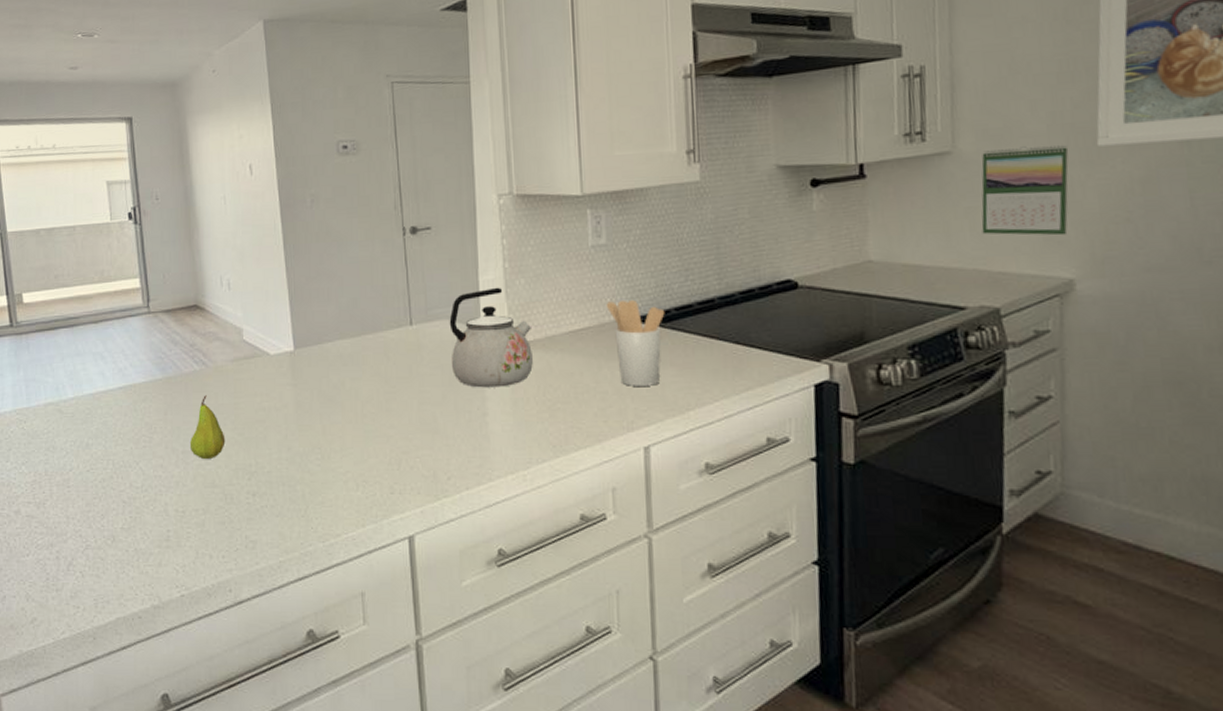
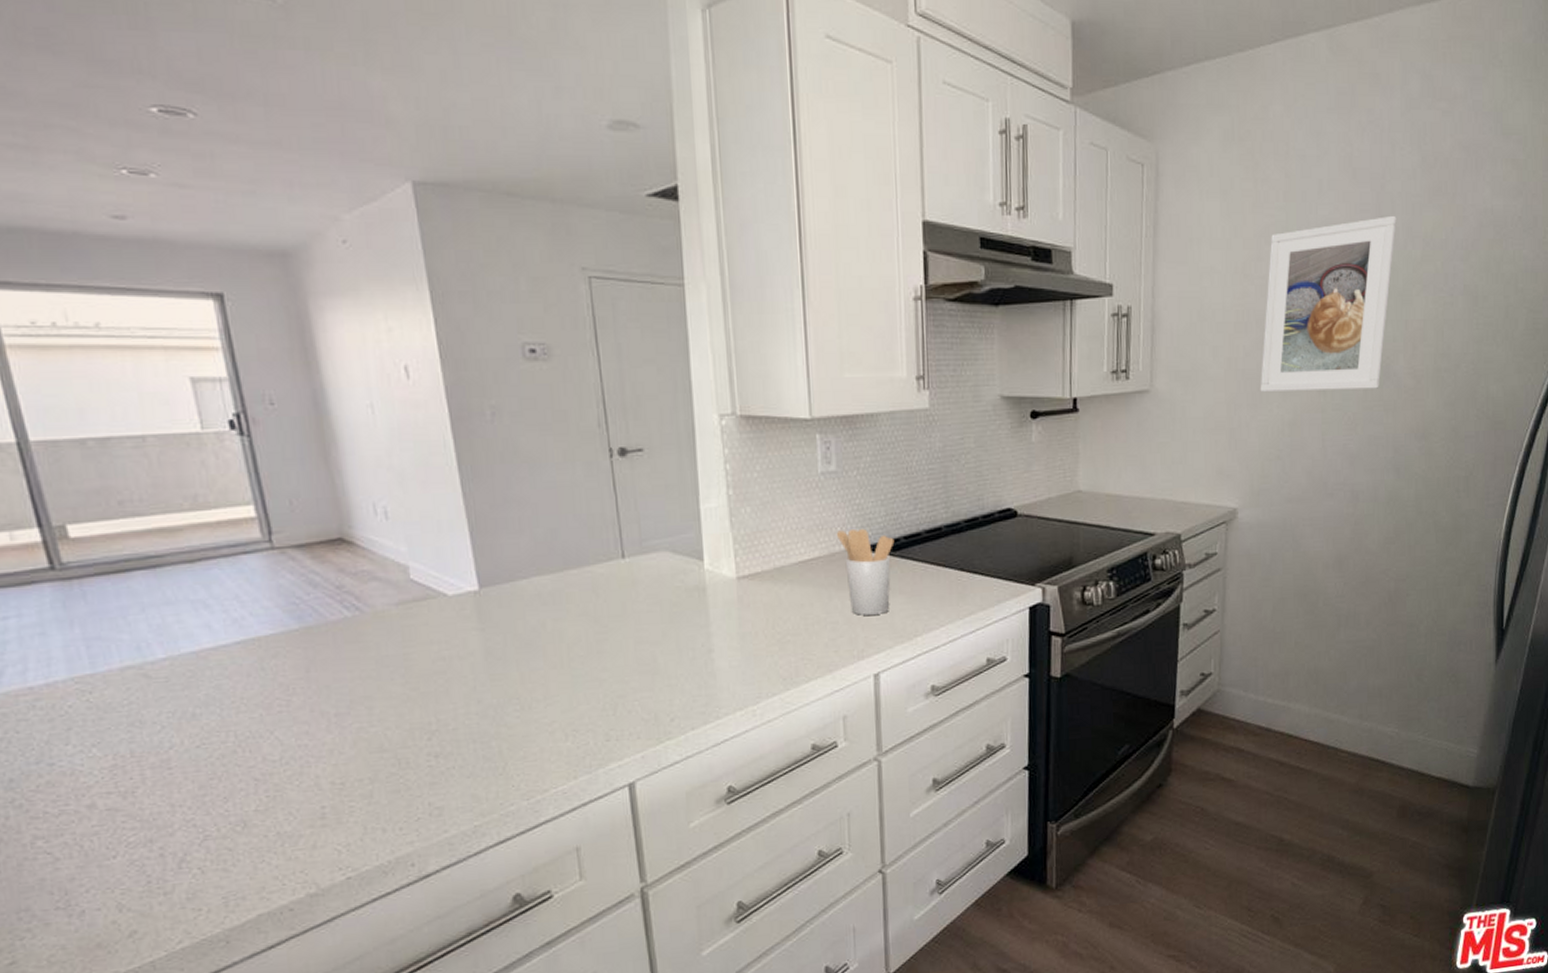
fruit: present [189,395,226,459] -> none [344,646,395,721]
kettle: present [449,287,533,388] -> none [667,515,761,624]
calendar: present [981,145,1069,236] -> none [1170,389,1240,470]

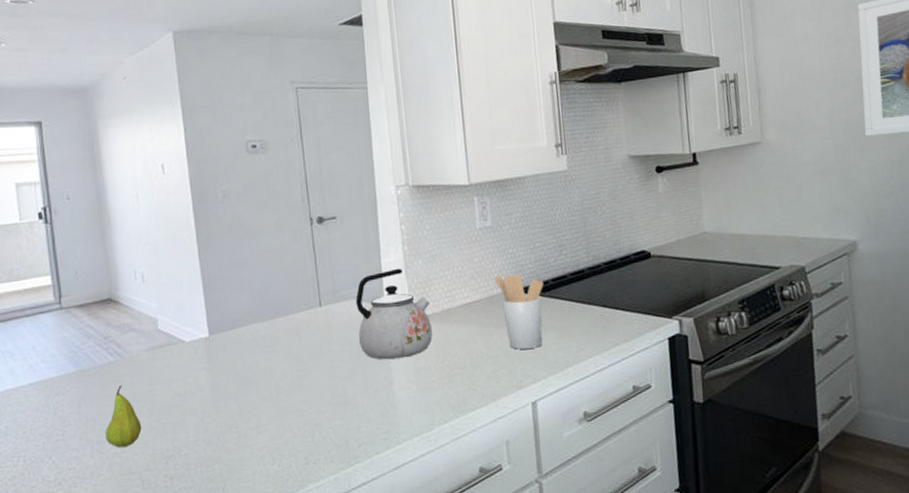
fruit: none [344,646,395,721] -> present [105,385,142,447]
kettle: none [667,515,761,624] -> present [355,268,432,360]

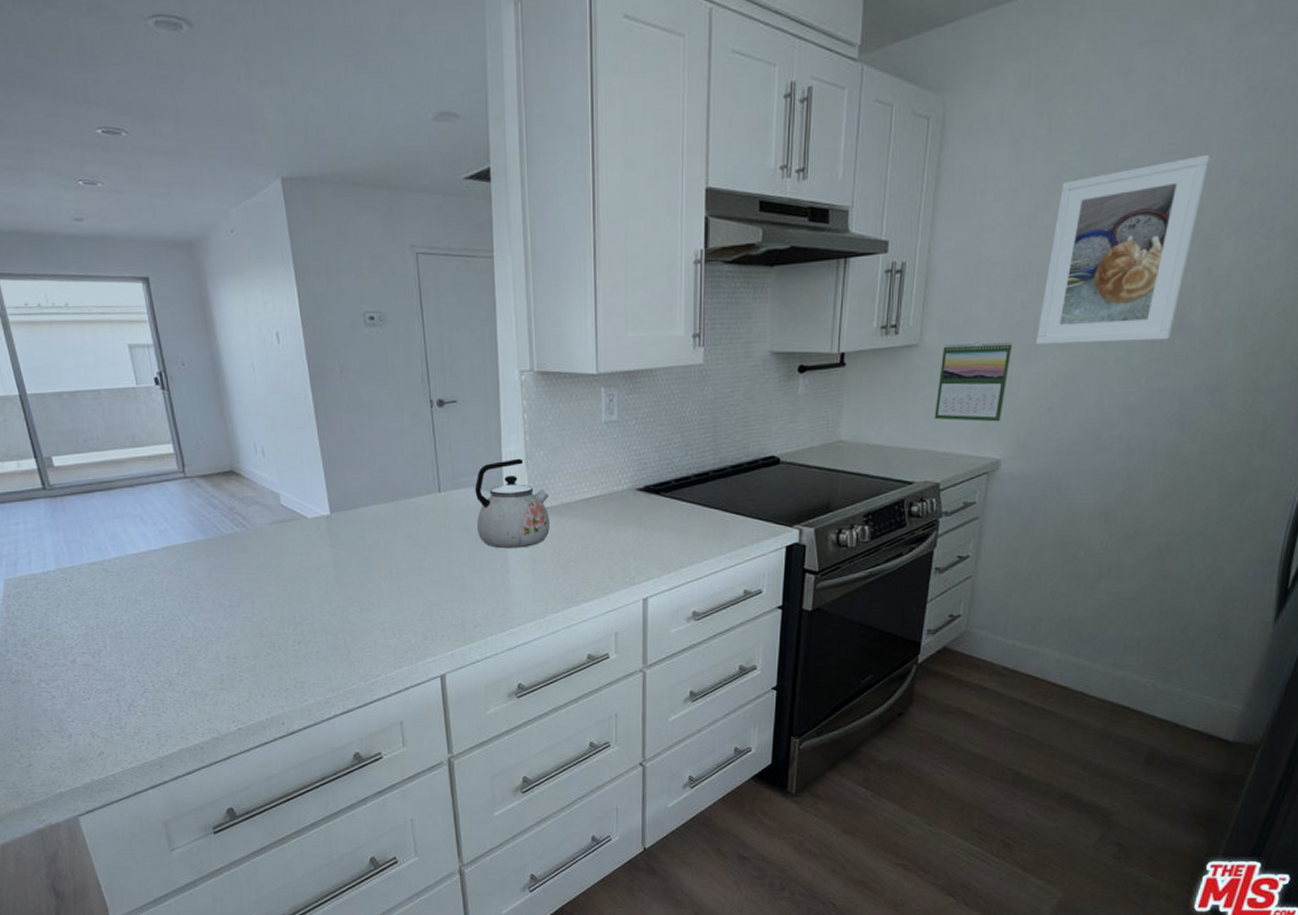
fruit: present [105,385,142,447] -> none [235,555,270,612]
utensil holder: present [493,274,544,350] -> none [615,472,666,547]
calendar: none [784,136,850,208] -> present [934,342,1013,422]

